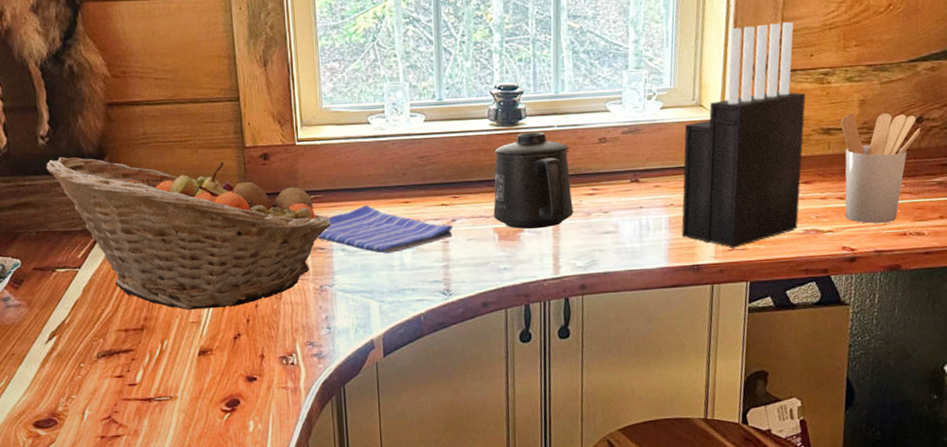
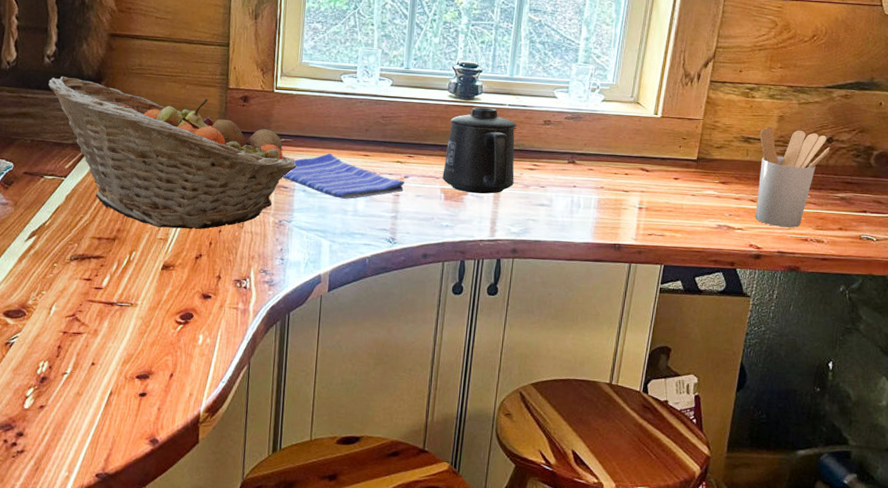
knife block: present [681,22,806,248] -> none [607,38,732,233]

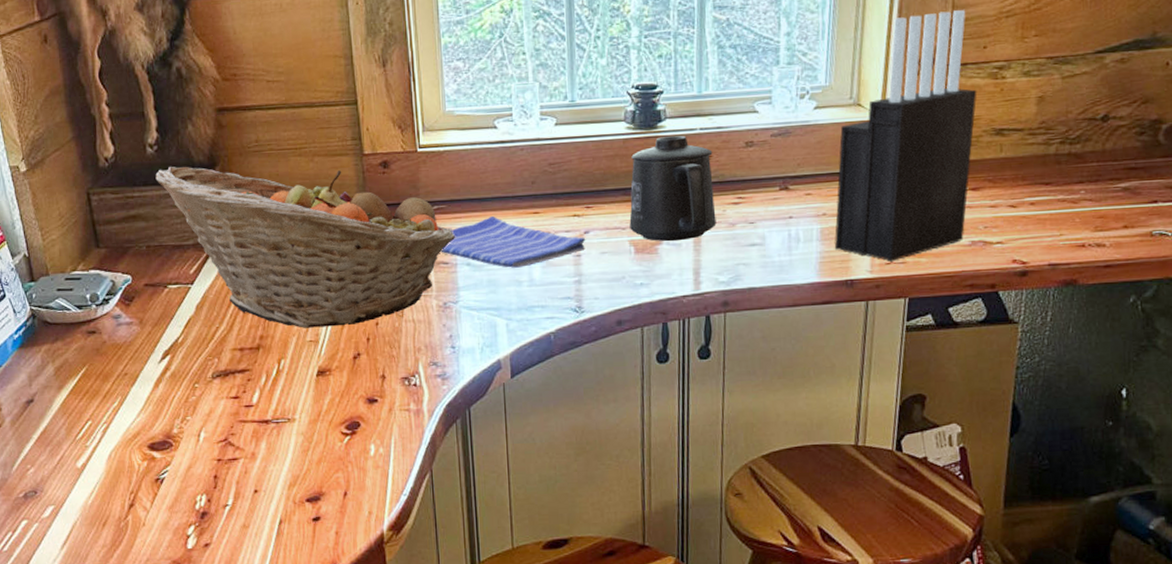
knife block: none [607,38,732,233] -> present [834,10,977,262]
utensil holder: present [755,127,830,228] -> none [1015,111,1106,234]

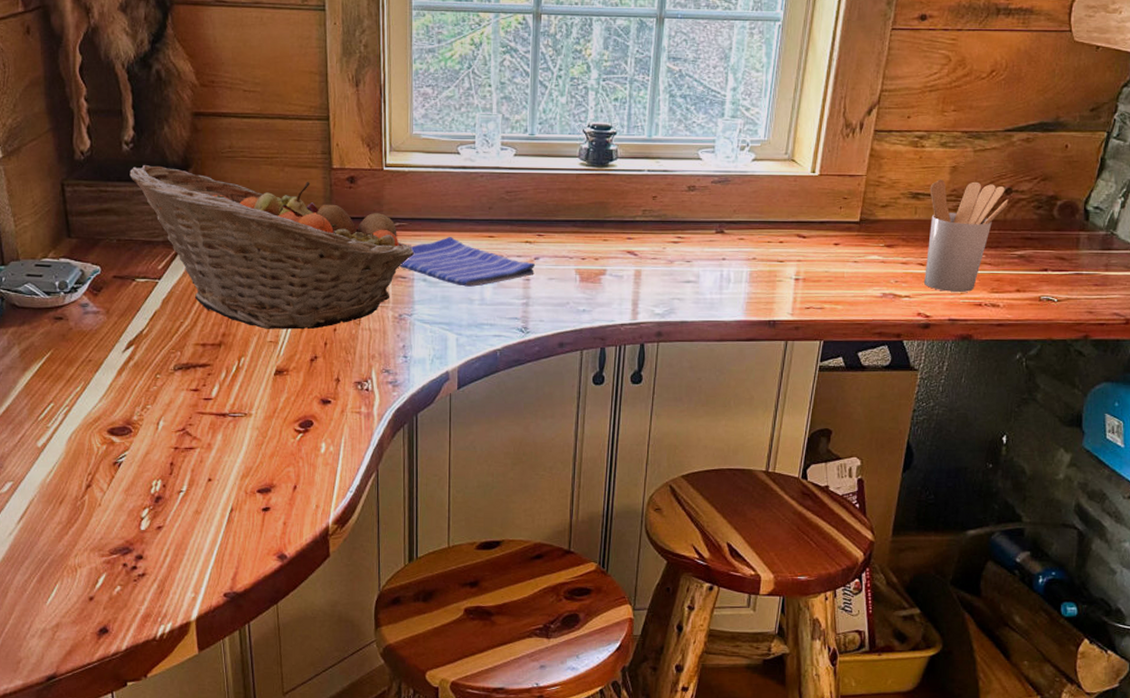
mug: present [629,135,716,242] -> none [577,175,658,273]
knife block: present [834,10,977,262] -> none [761,81,899,306]
utensil holder: none [1015,111,1106,234] -> present [924,180,1009,292]

